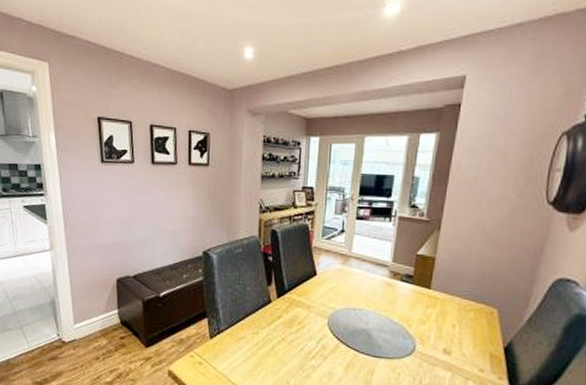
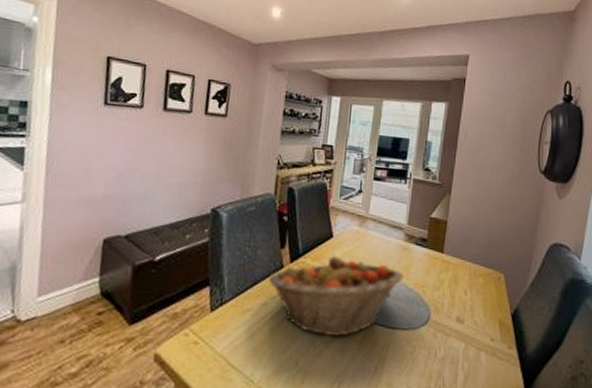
fruit basket: none [258,291,388,363] -> present [268,255,404,337]

